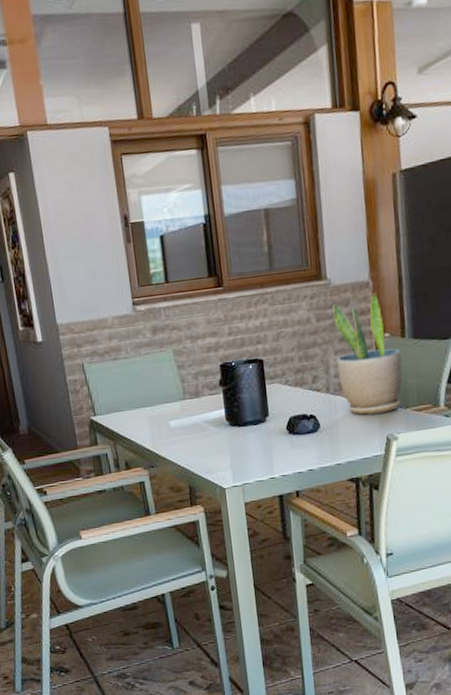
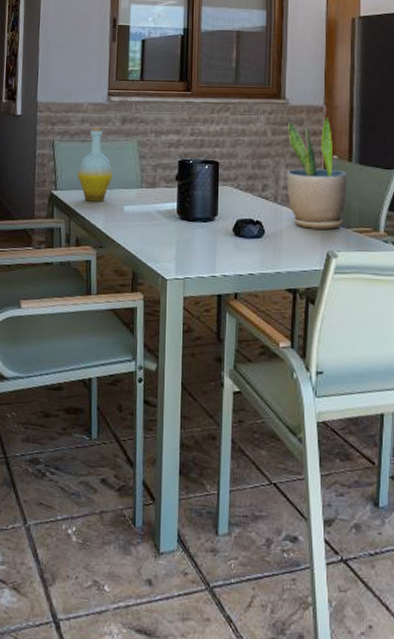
bottle: none [114,340,153,423] -> present [77,126,113,202]

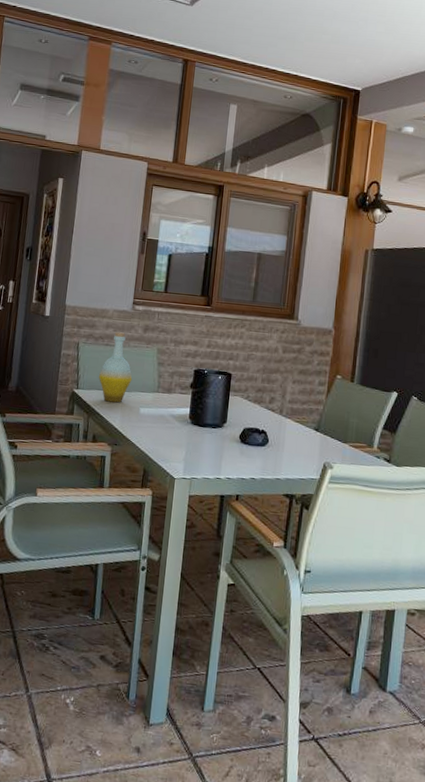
potted plant: present [287,117,347,230] -> none [292,340,348,443]

